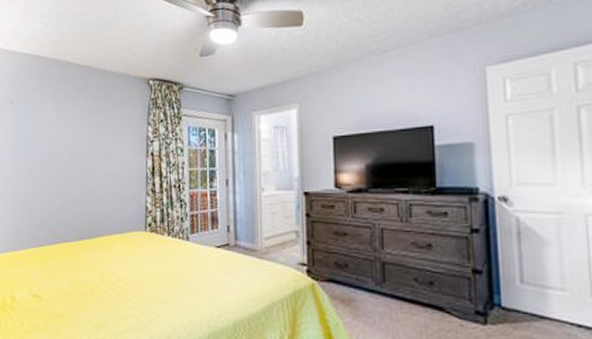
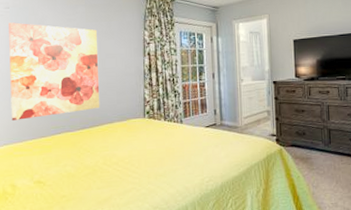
wall art: none [12,118,99,225] -> present [9,22,100,120]

